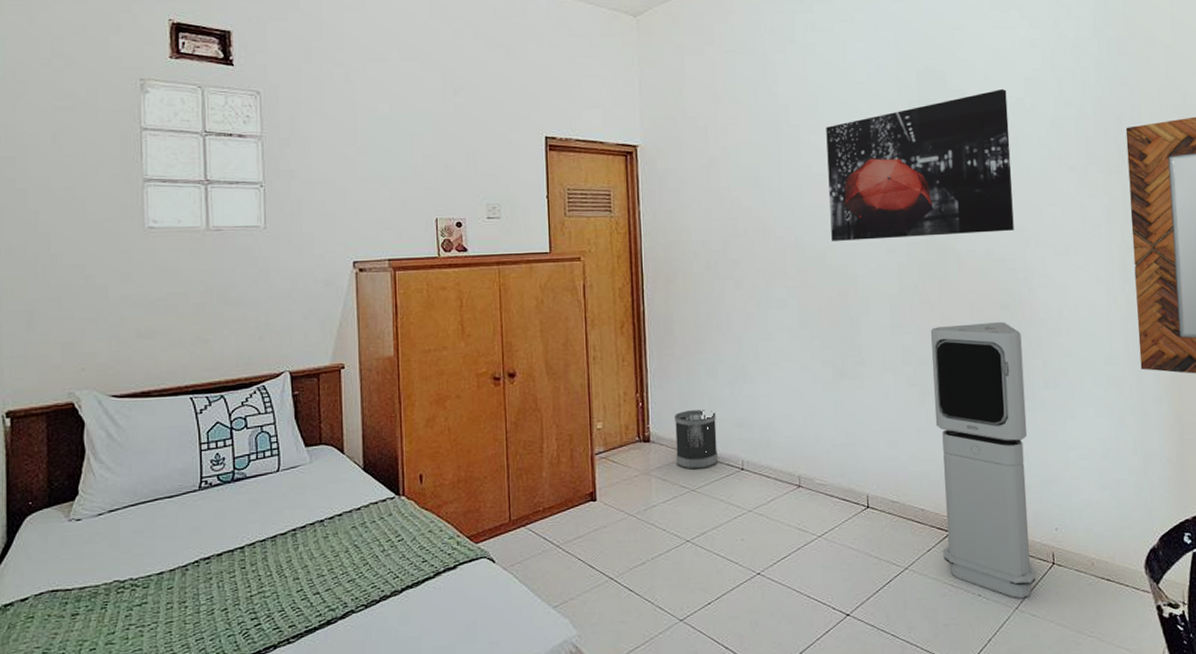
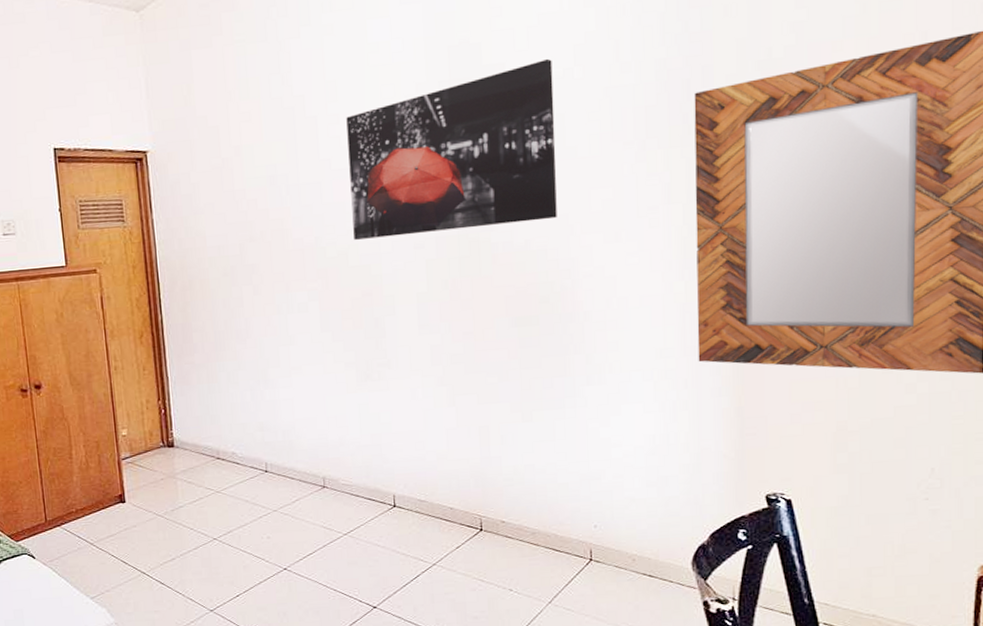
wastebasket: present [675,410,718,470] -> none [197,415,242,473]
air purifier: present [930,321,1036,598] -> none [461,316,571,593]

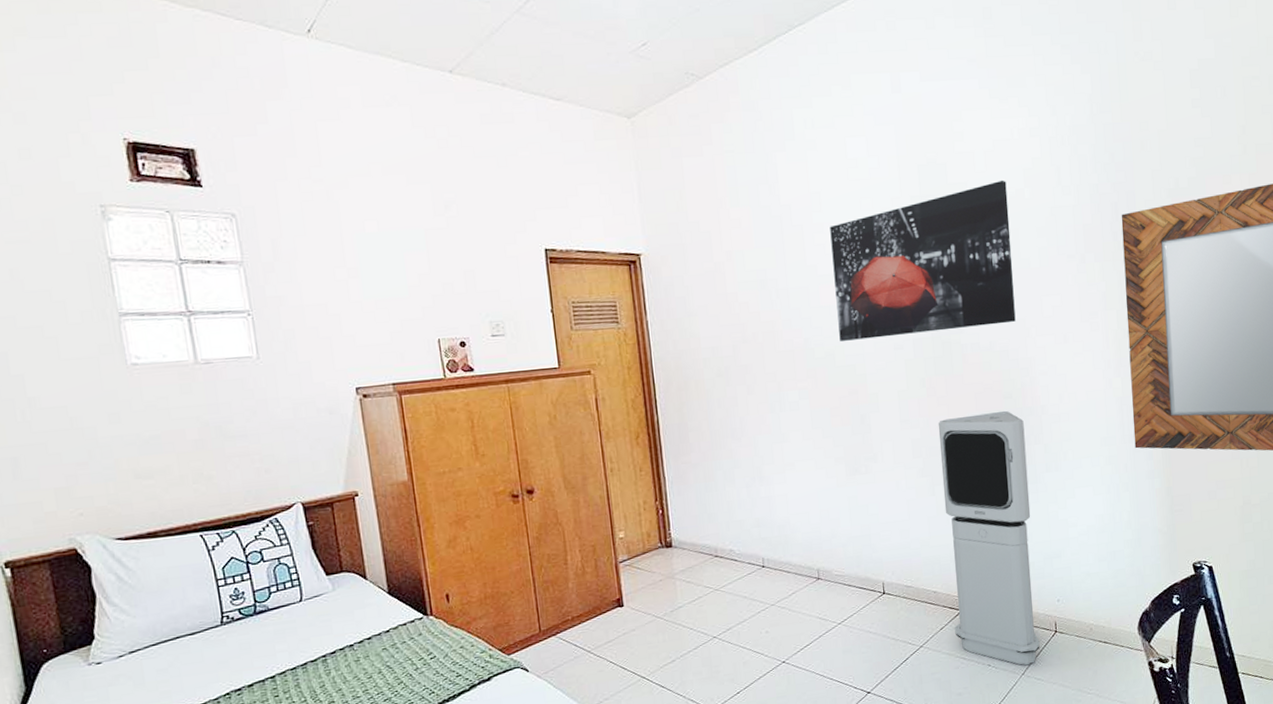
air purifier: none [461,316,571,593] -> present [938,410,1040,665]

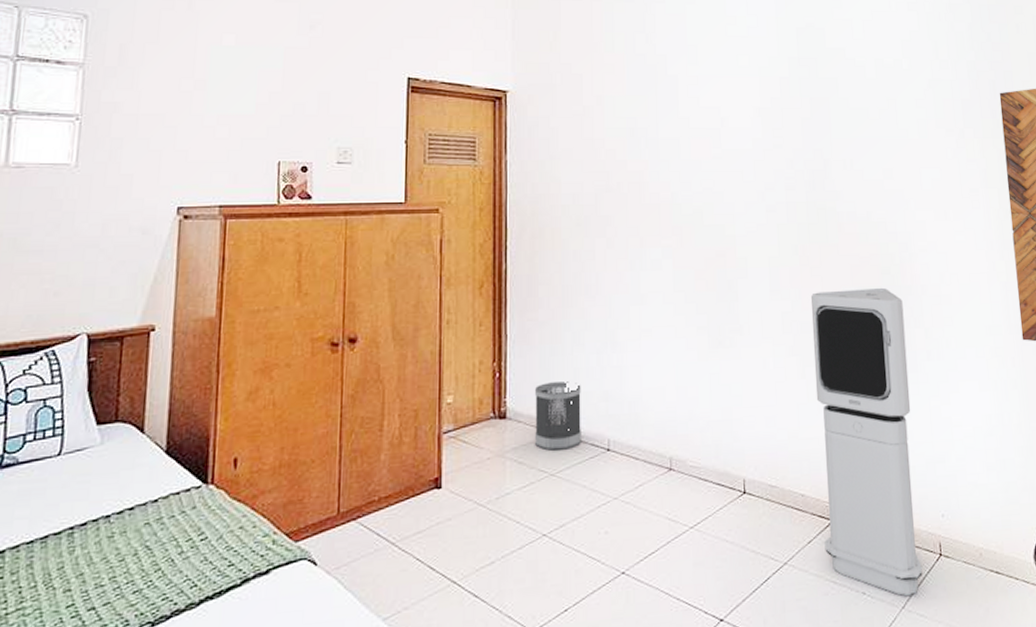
wastebasket: none [695,513,739,571] -> present [535,381,581,451]
wall art: present [830,180,1016,341] -> none [705,49,894,198]

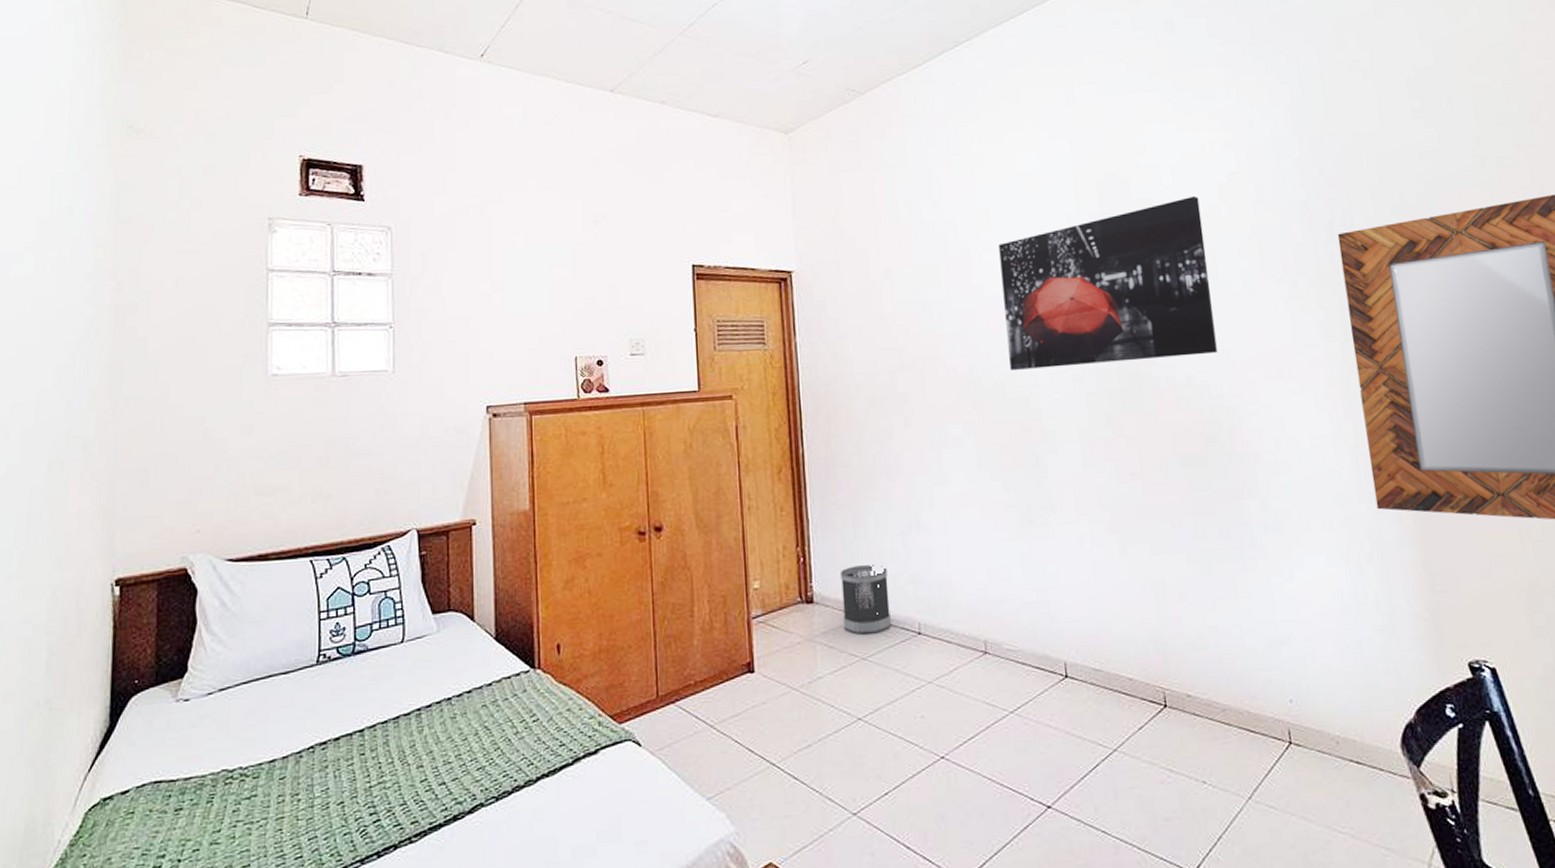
wall art: none [705,49,894,198] -> present [998,195,1218,370]
air purifier: present [810,287,923,596] -> none [1128,456,1271,786]

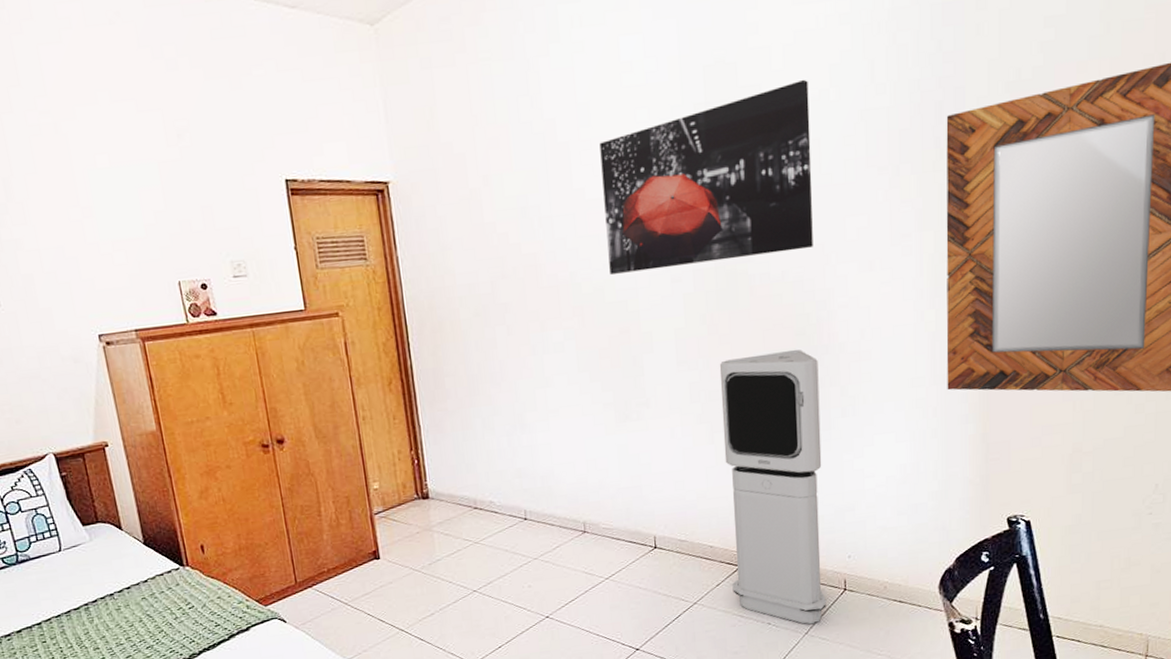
wastebasket: present [841,565,891,635] -> none [452,463,500,523]
air purifier: none [1128,456,1271,786] -> present [719,349,826,624]

